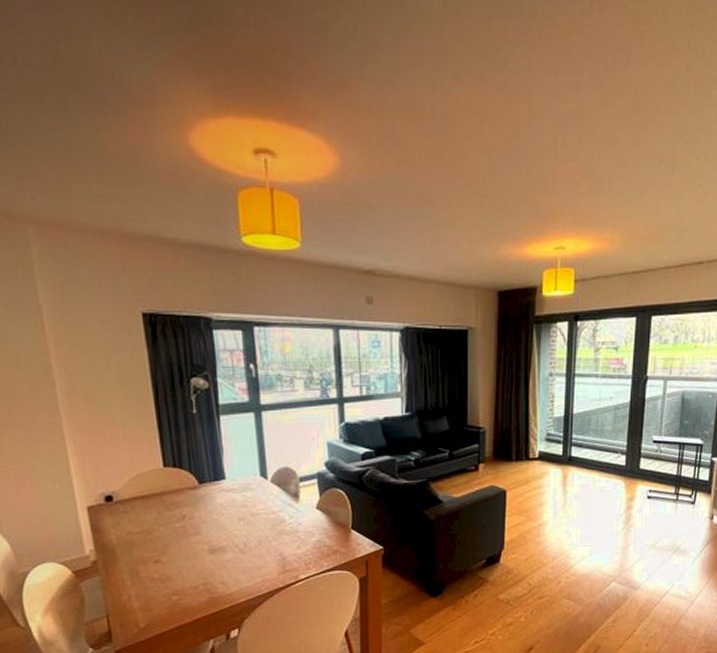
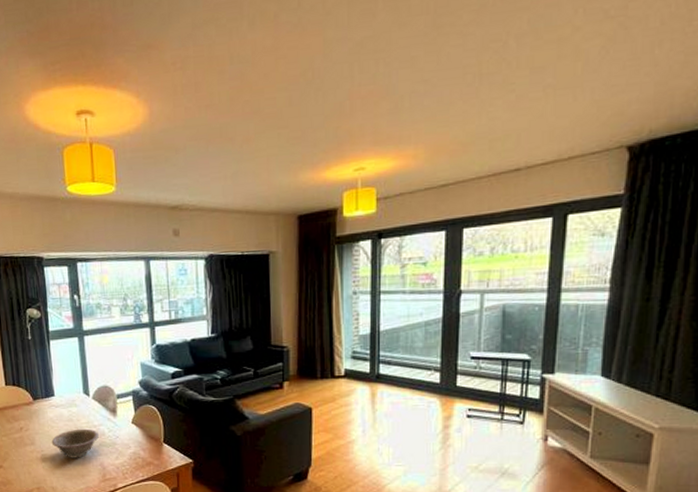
decorative bowl: none [221,515,279,549] -> present [51,428,100,458]

